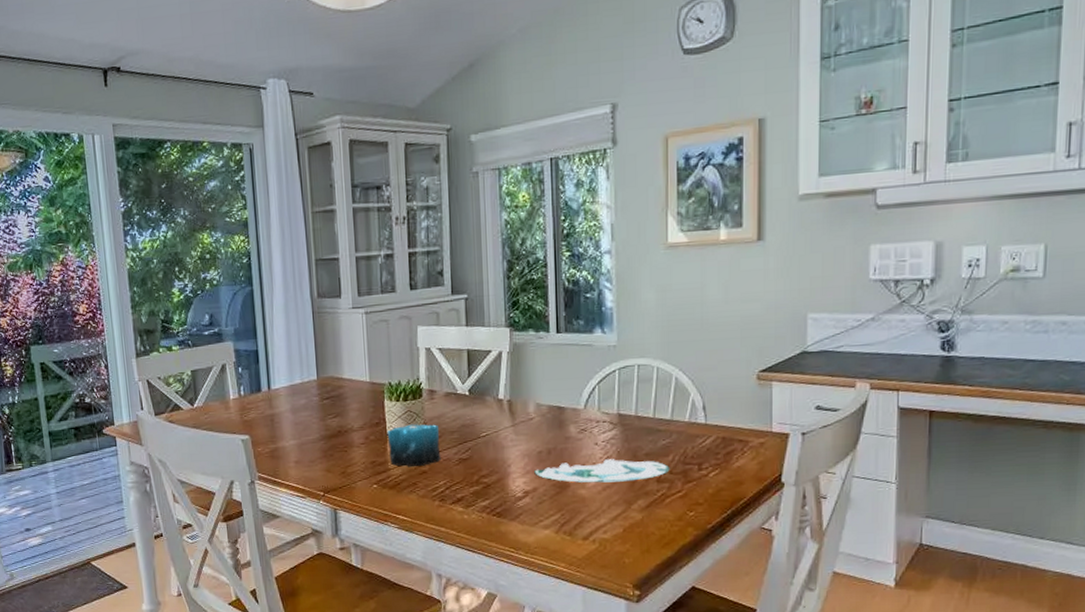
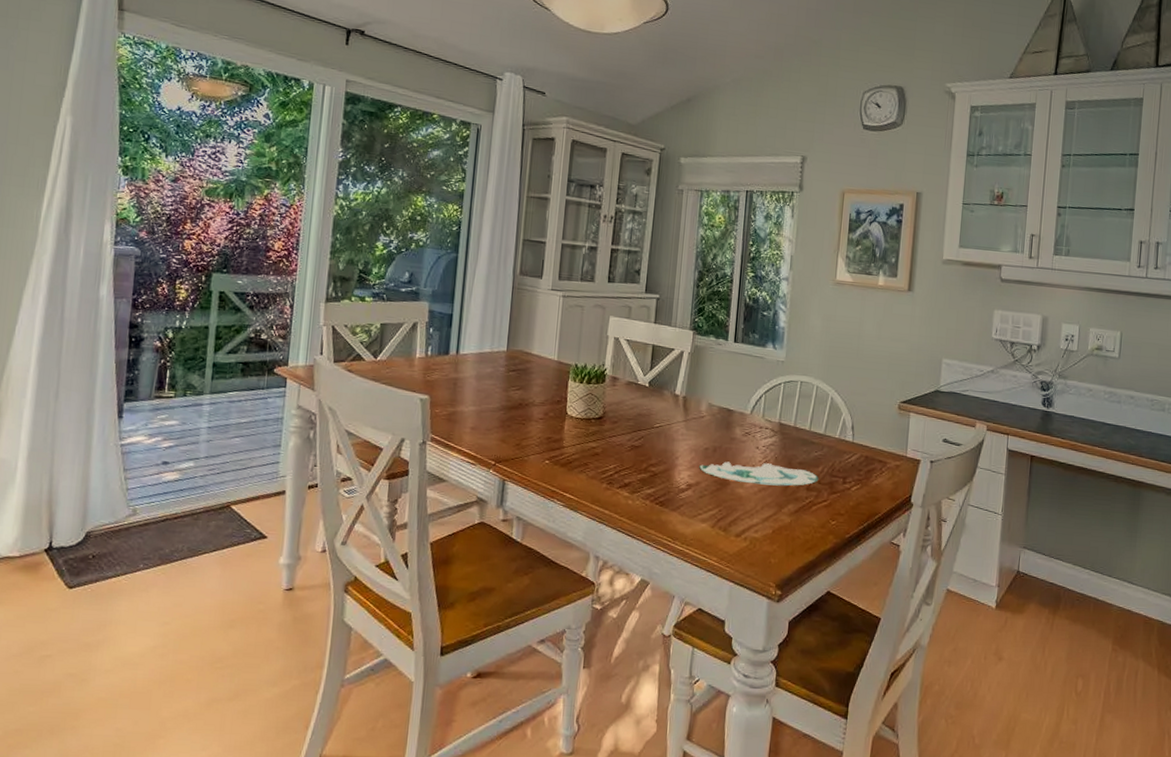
candle: present [387,422,441,467] -> none [565,406,617,449]

